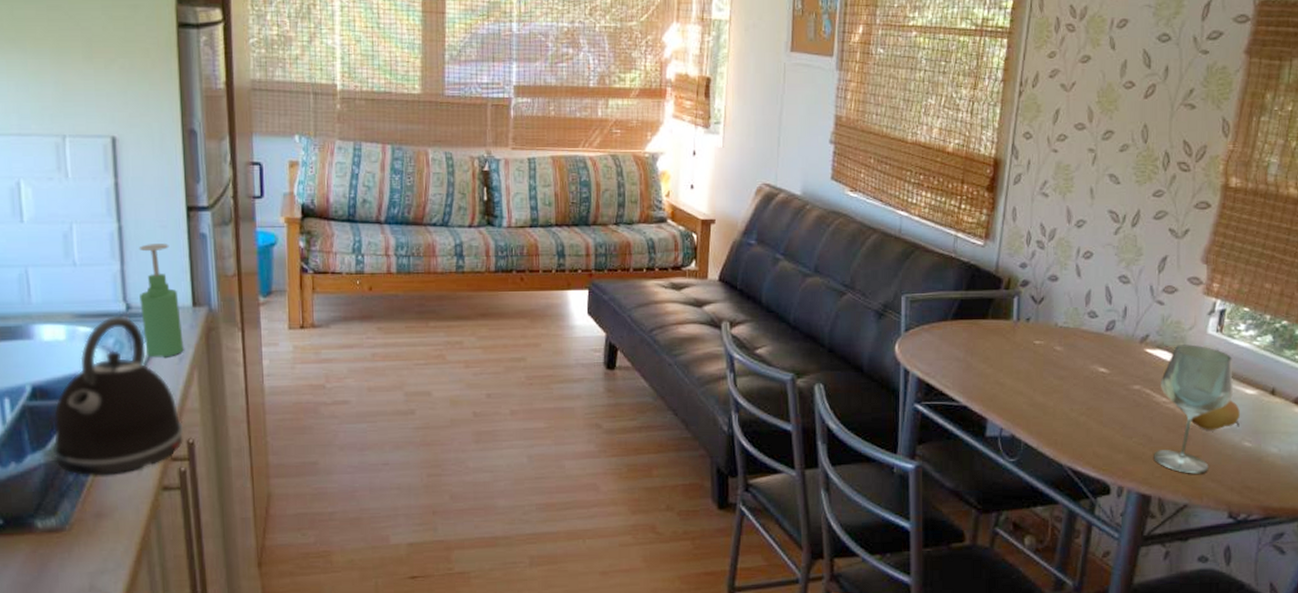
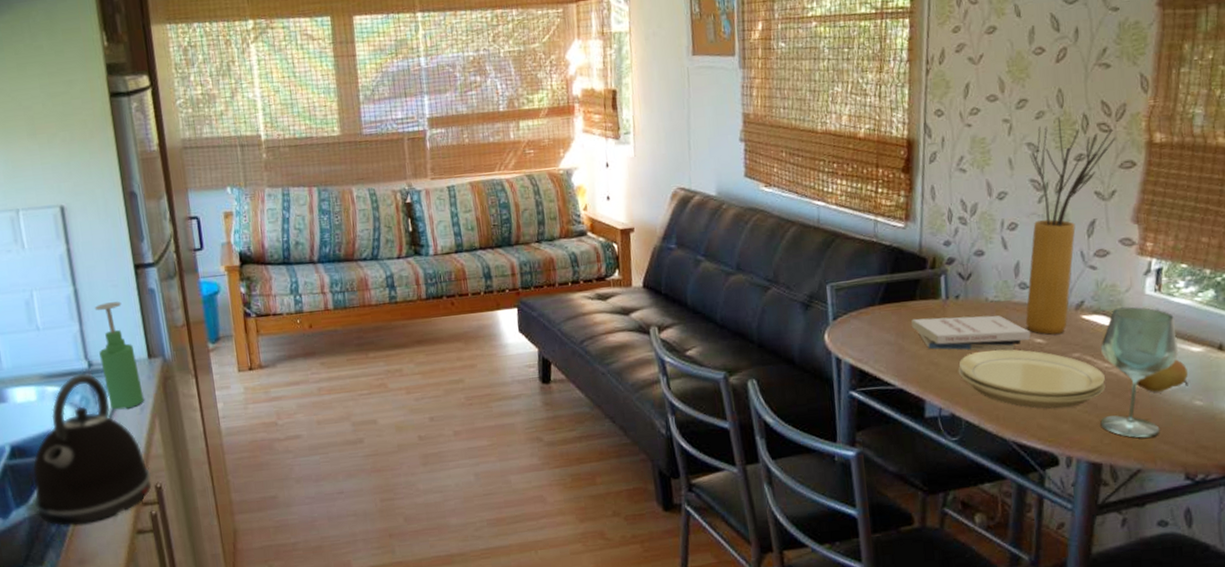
books: none [980,337,1095,378] -> present [911,315,1031,351]
plate: none [1022,376,1162,439] -> present [957,349,1106,409]
vase: none [1091,151,1194,365] -> present [1025,116,1116,335]

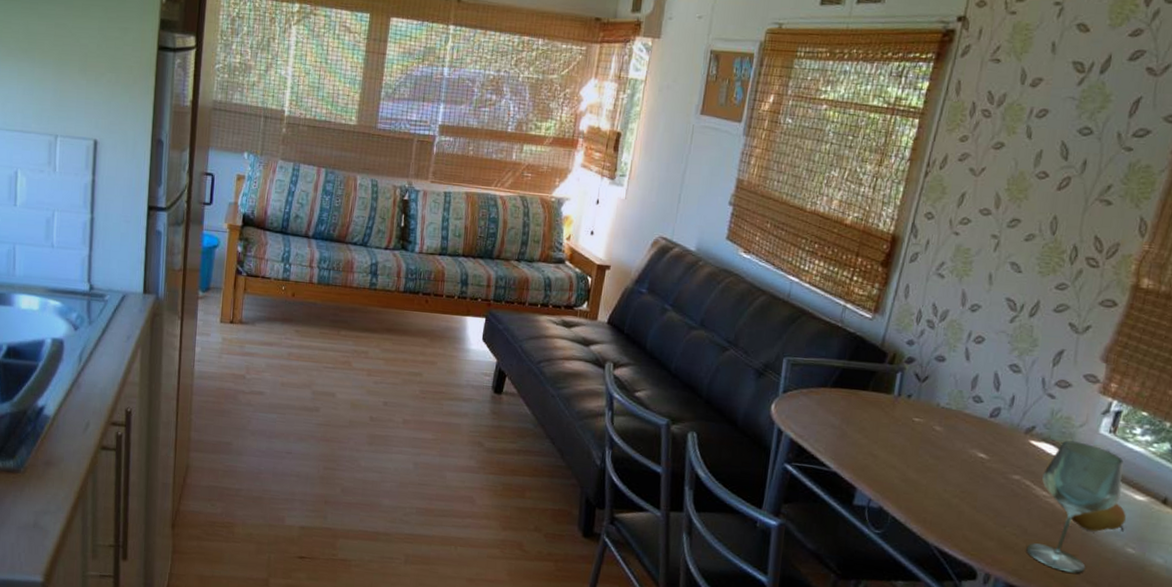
kettle: present [32,372,152,526] -> none [18,293,125,430]
soap dispenser: present [94,301,144,410] -> none [100,235,133,335]
books: present [911,315,1031,351] -> none [857,408,975,460]
plate: present [957,349,1106,409] -> none [894,453,1041,527]
vase: present [1025,116,1116,335] -> none [972,243,1102,453]

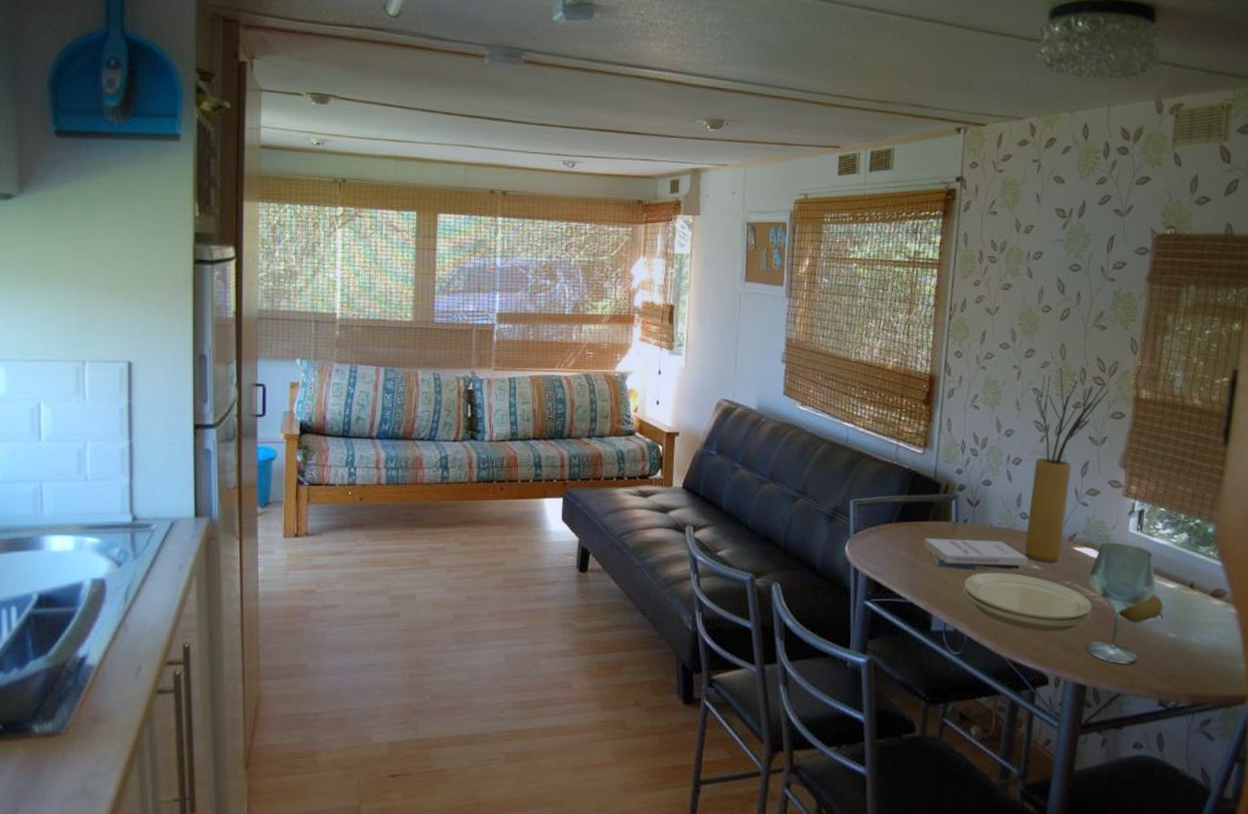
books: none [857,408,975,460] -> present [923,538,1028,575]
plate: none [894,453,1041,527] -> present [963,573,1092,631]
vase: none [972,243,1102,453] -> present [1024,368,1109,562]

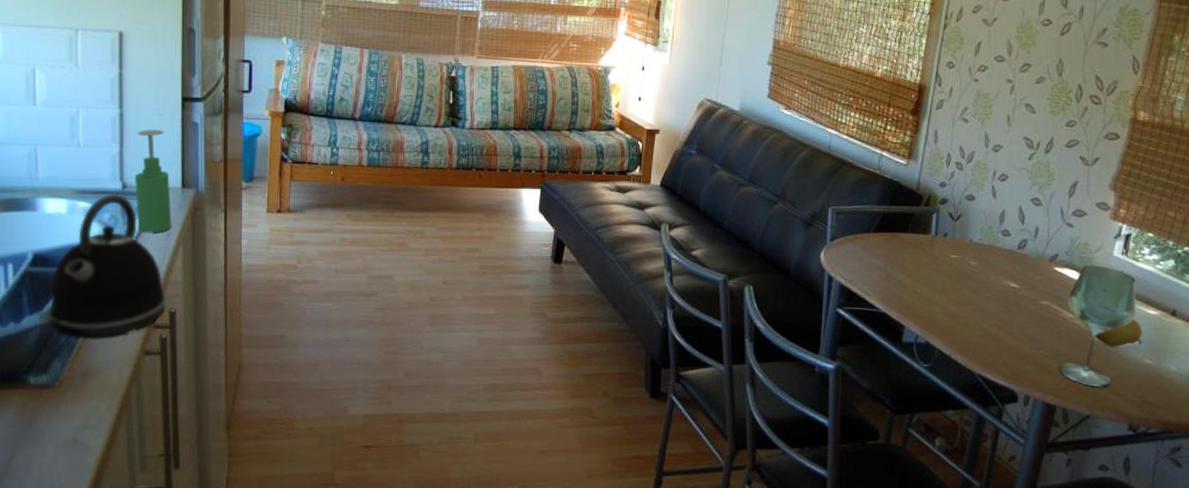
kettle: none [54,526,181,680] -> present [48,193,167,338]
soap dispenser: none [146,459,184,566] -> present [135,129,172,233]
books: present [923,538,1028,575] -> none [900,249,1007,292]
plate: present [963,573,1092,631] -> none [937,288,1068,350]
vase: present [1024,368,1109,562] -> none [1003,84,1105,281]

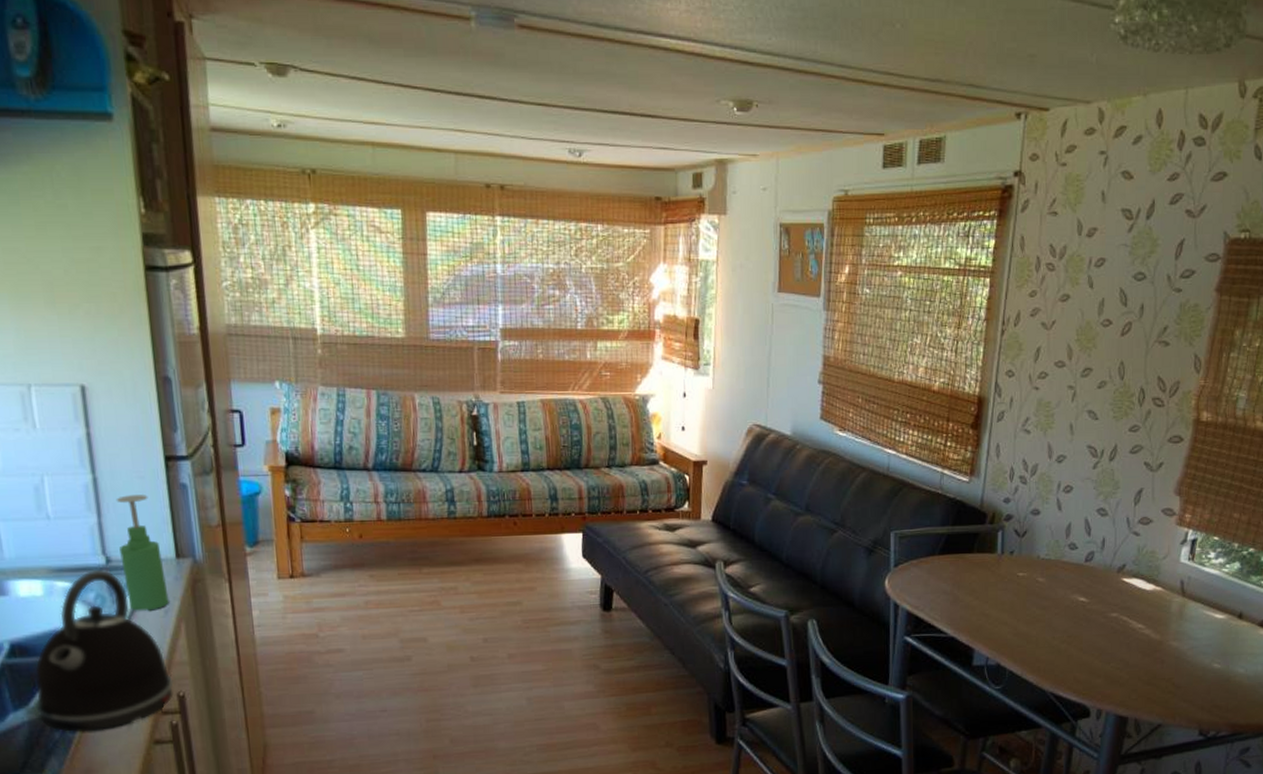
wine glass: present [1059,265,1136,387] -> none [1130,573,1204,696]
fruit: present [1090,319,1142,347] -> none [1159,624,1210,654]

